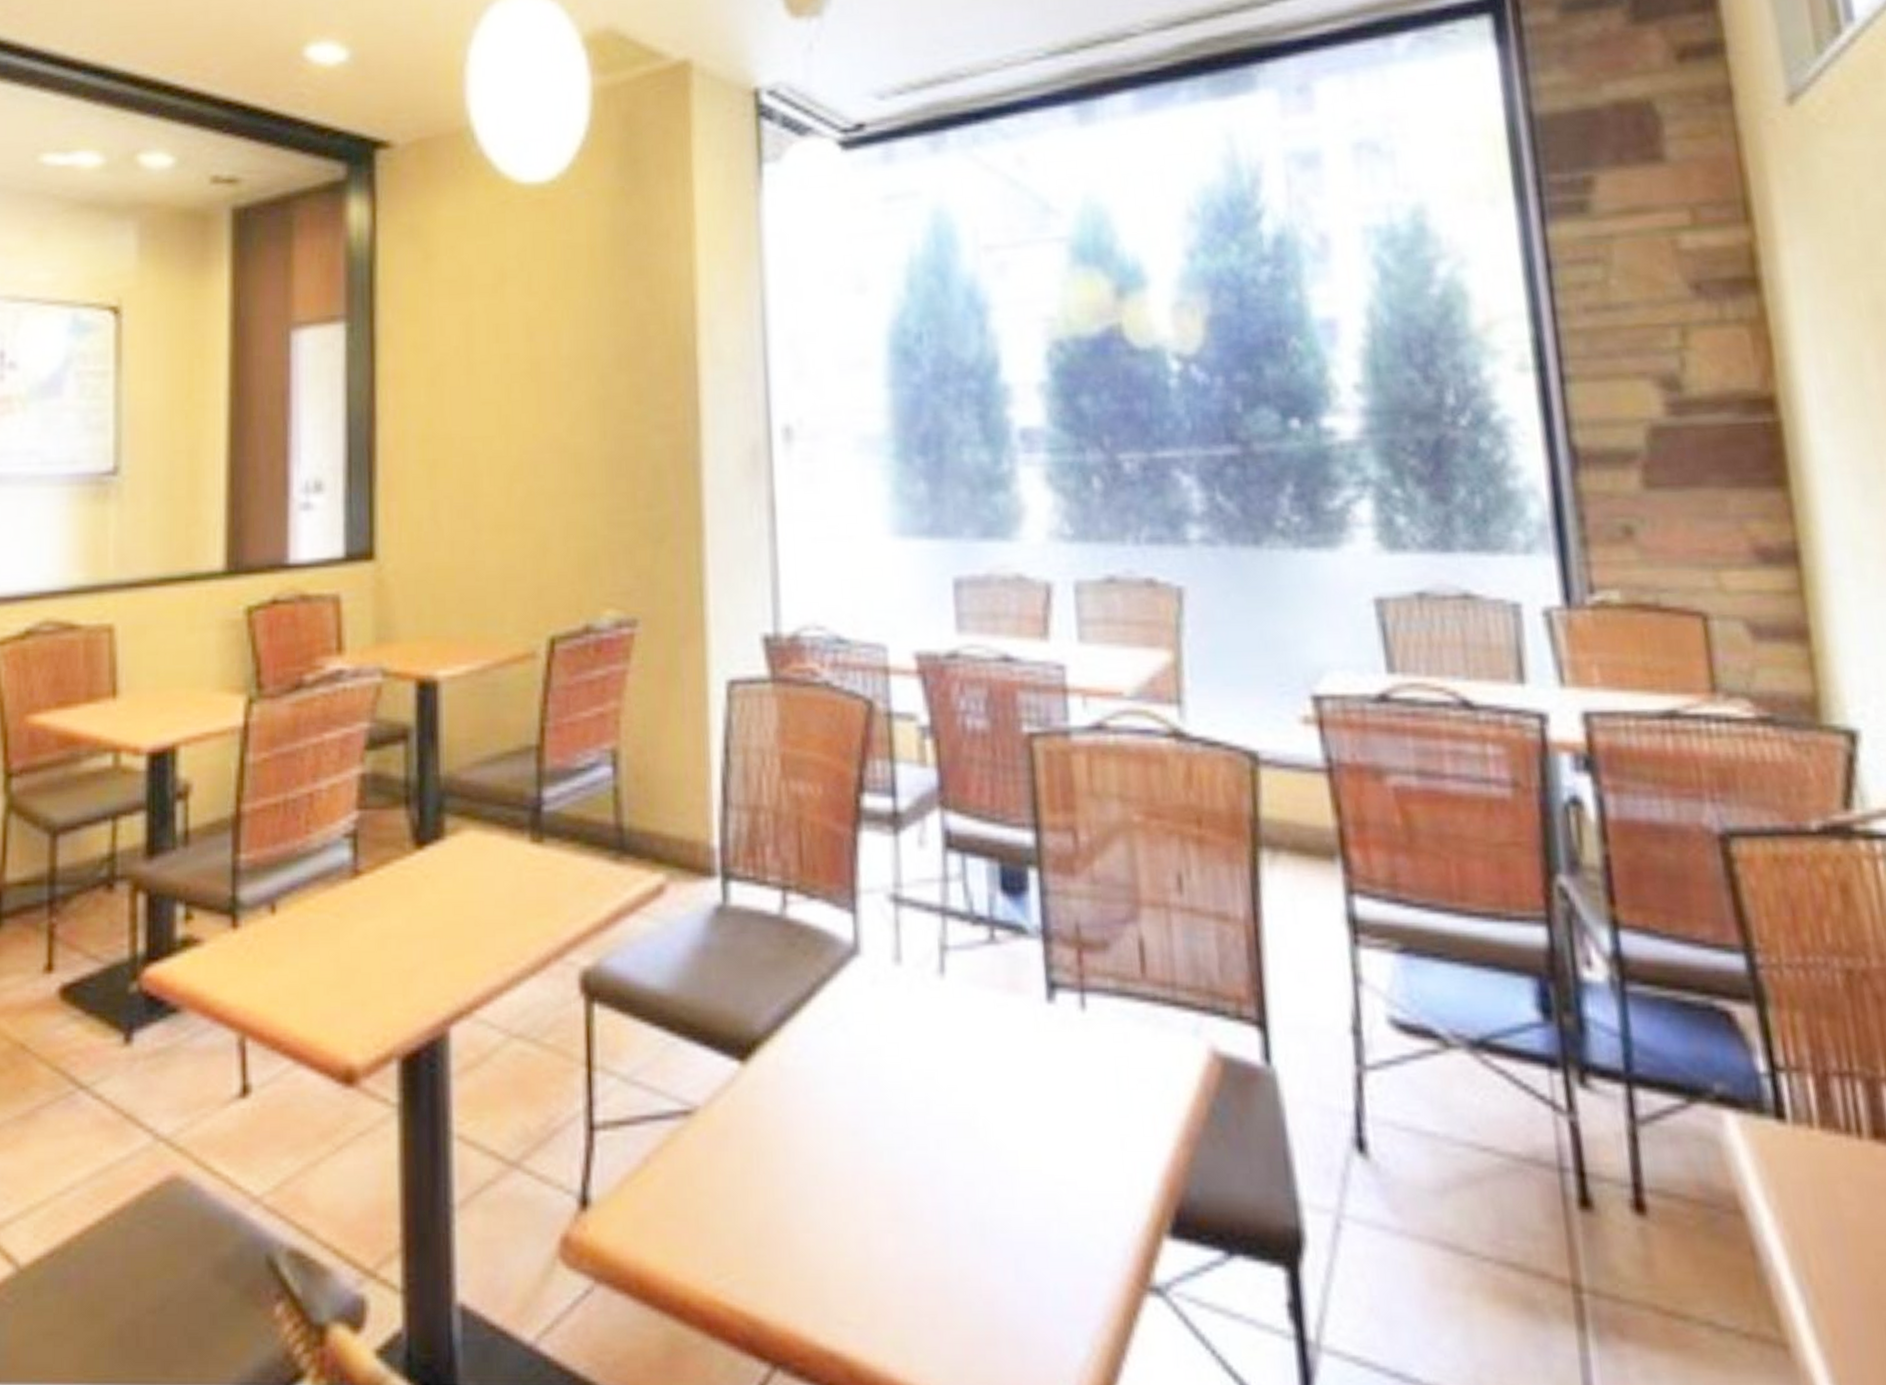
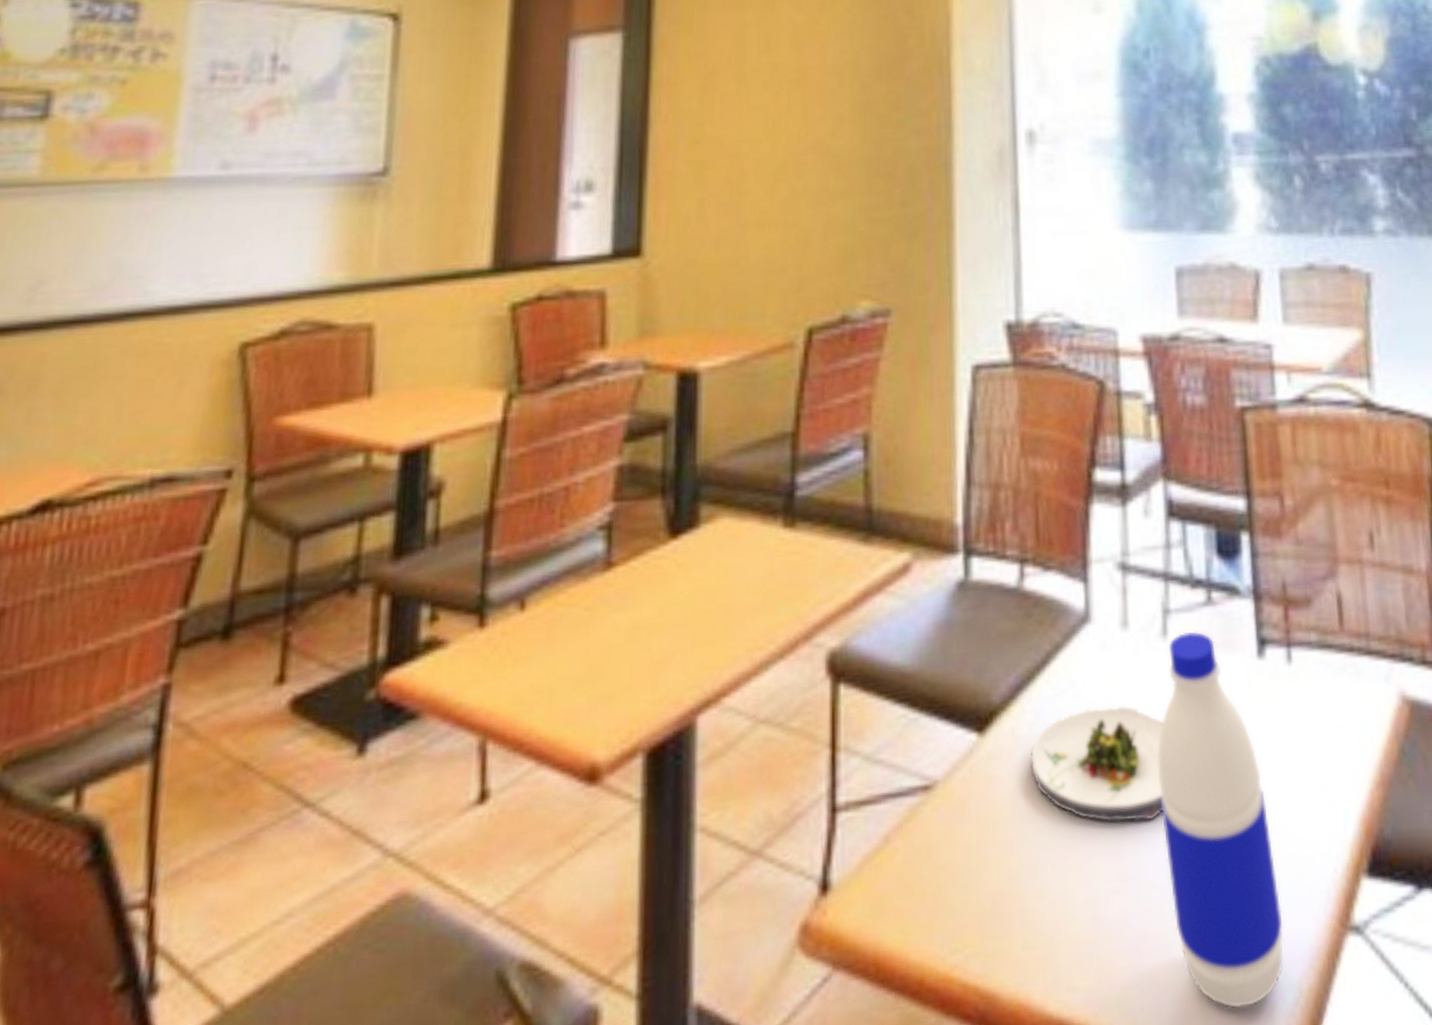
salad plate: none [795,1043,941,1163] -> present [1030,705,1163,823]
water bottle: none [935,970,1076,1359] -> present [1158,631,1284,1009]

